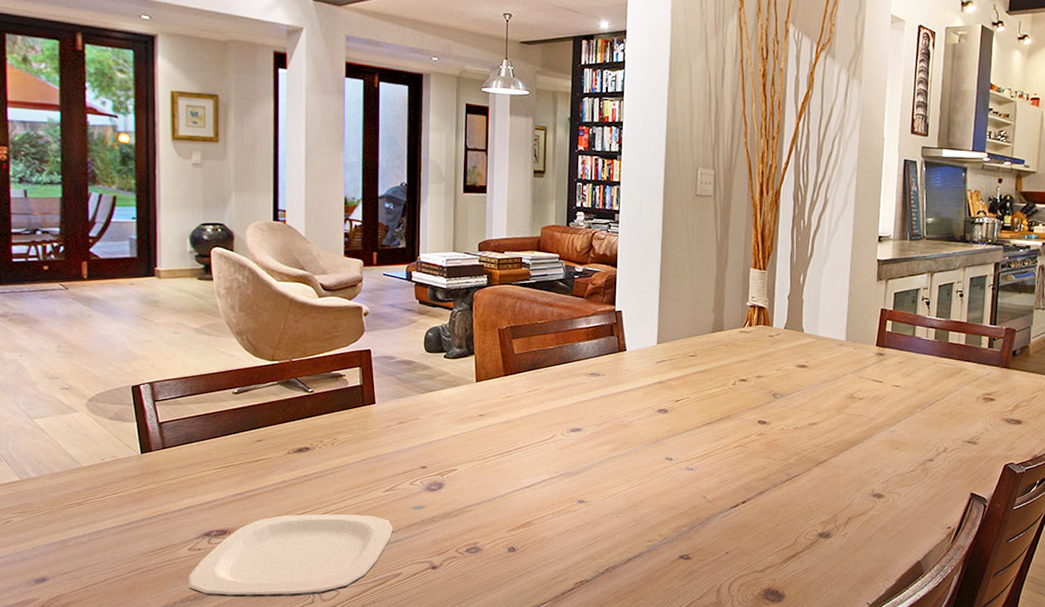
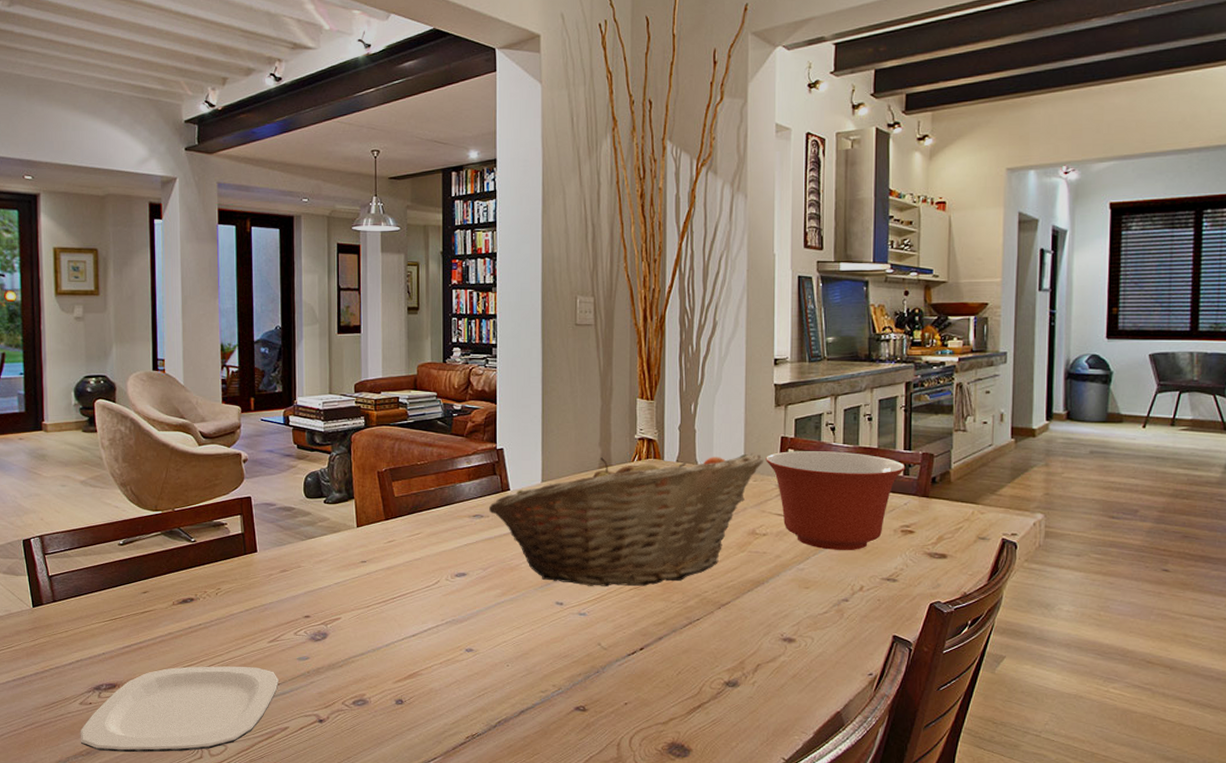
fruit basket: none [605,322,865,444] -> present [488,453,764,586]
mixing bowl: none [866,322,990,416] -> present [766,451,906,551]

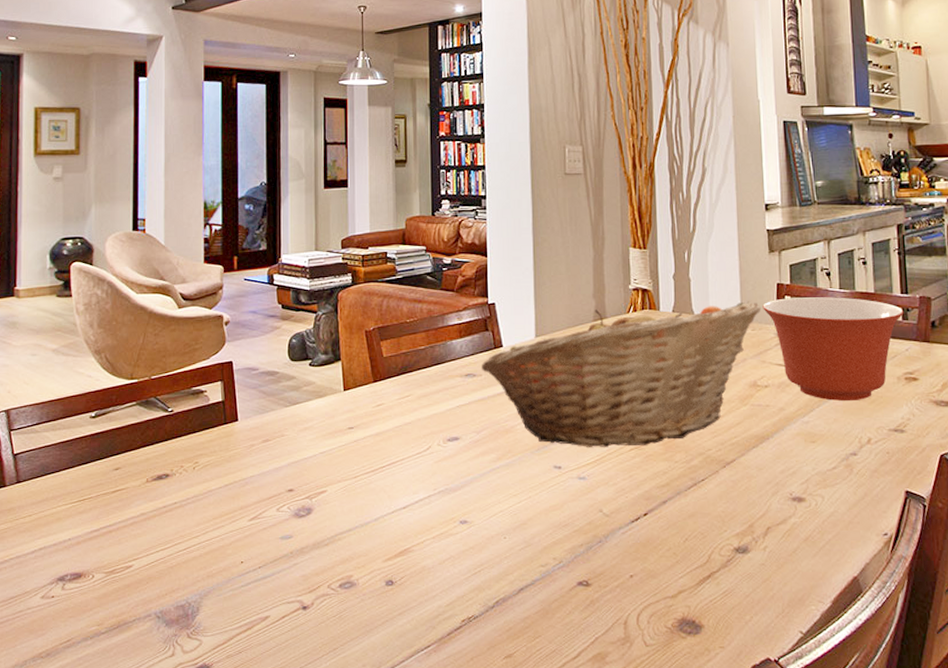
plate: present [80,666,279,753] -> none [39,549,259,653]

